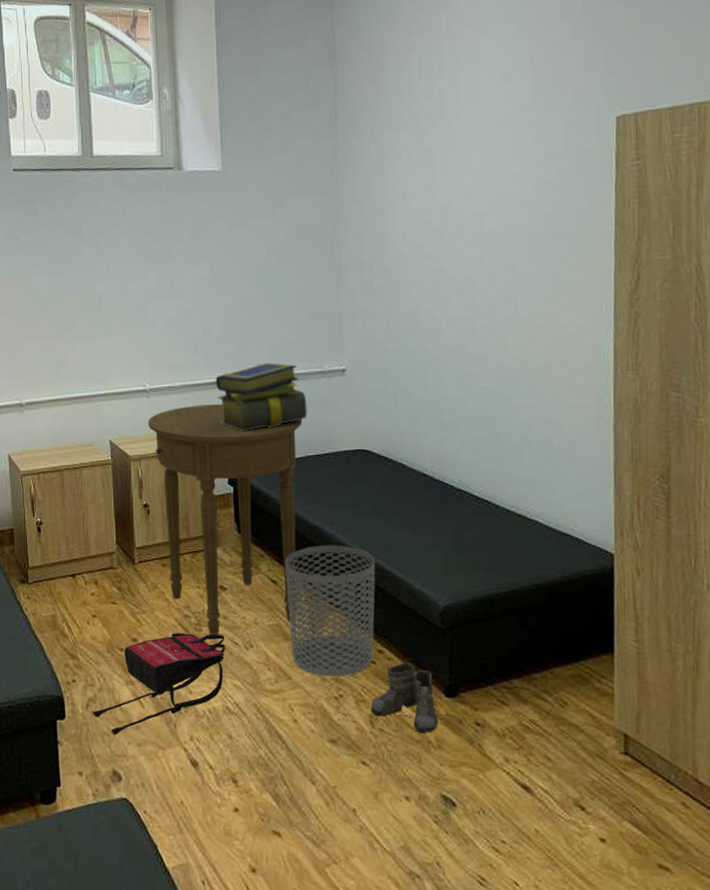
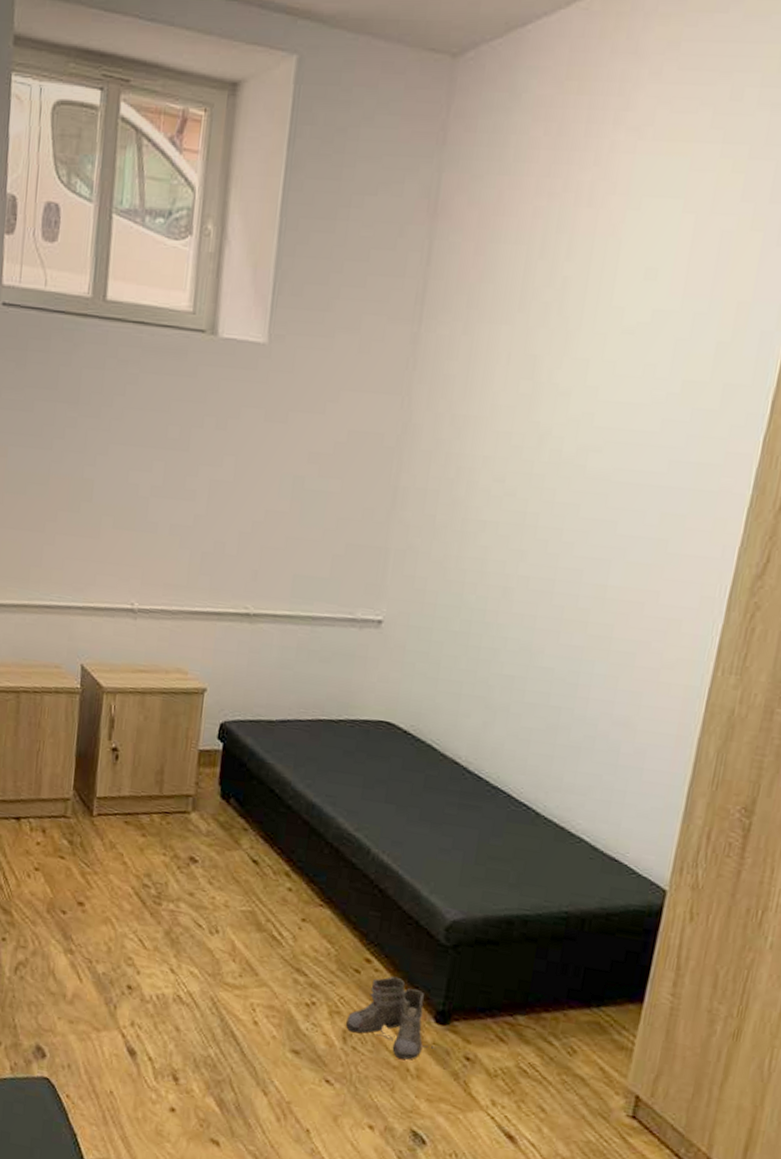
backpack: present [93,633,225,735] -> none [21,902,188,1007]
side table: present [148,404,303,636] -> none [130,637,320,913]
stack of books: present [215,362,308,431] -> none [218,597,329,679]
waste bin: present [285,545,376,677] -> none [263,827,380,982]

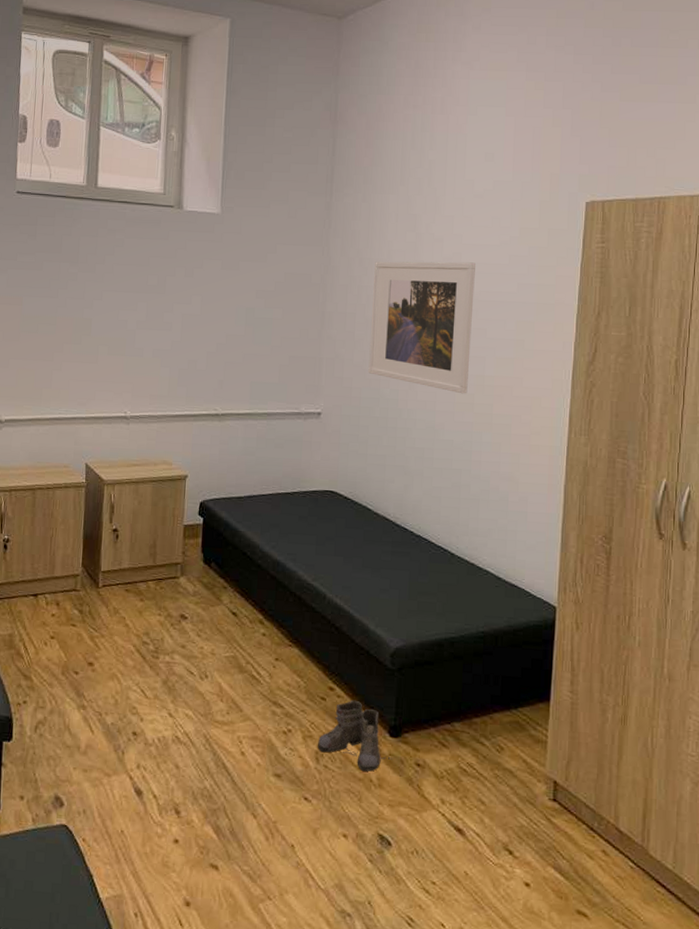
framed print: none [449,420,613,609] -> present [368,261,475,394]

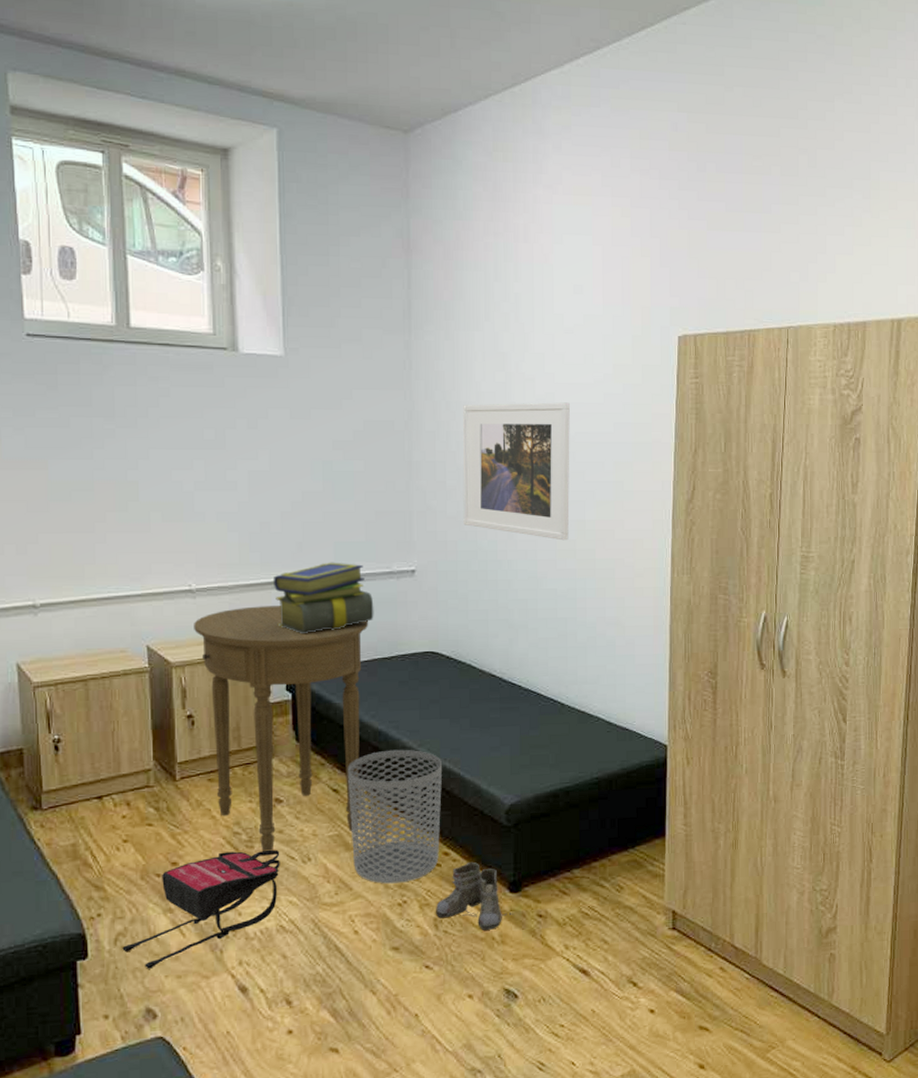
backpack: none [41,659,181,759] -> present [122,849,280,969]
side table: none [125,435,276,664] -> present [194,606,369,852]
stack of books: none [195,400,282,465] -> present [272,562,374,634]
waste bin: none [245,581,334,712] -> present [348,749,443,884]

